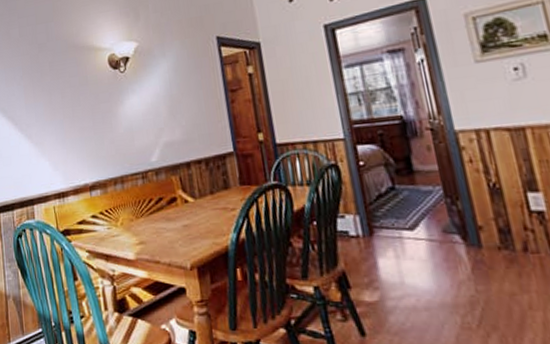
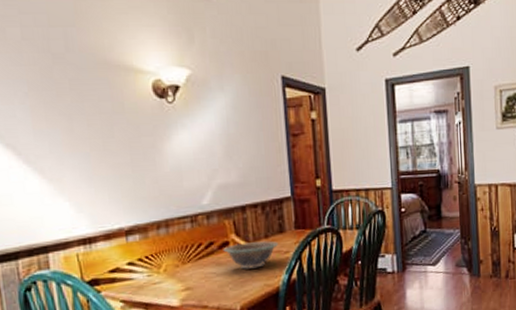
decorative bowl: none [171,197,225,226] -> present [223,240,279,269]

